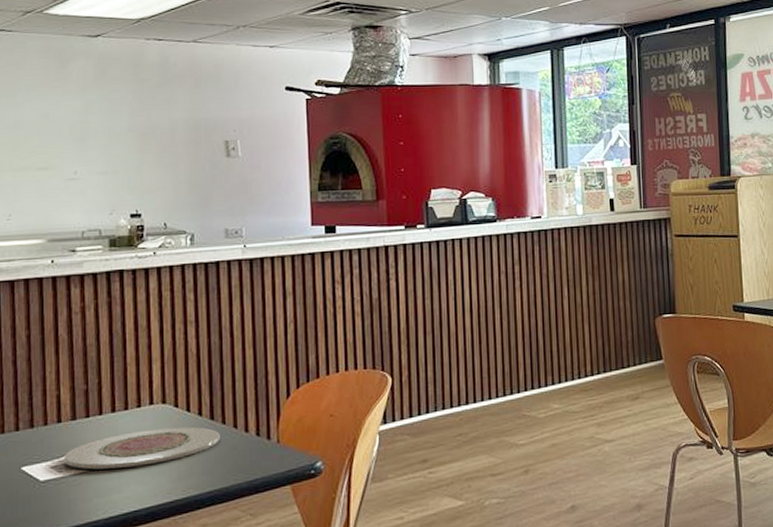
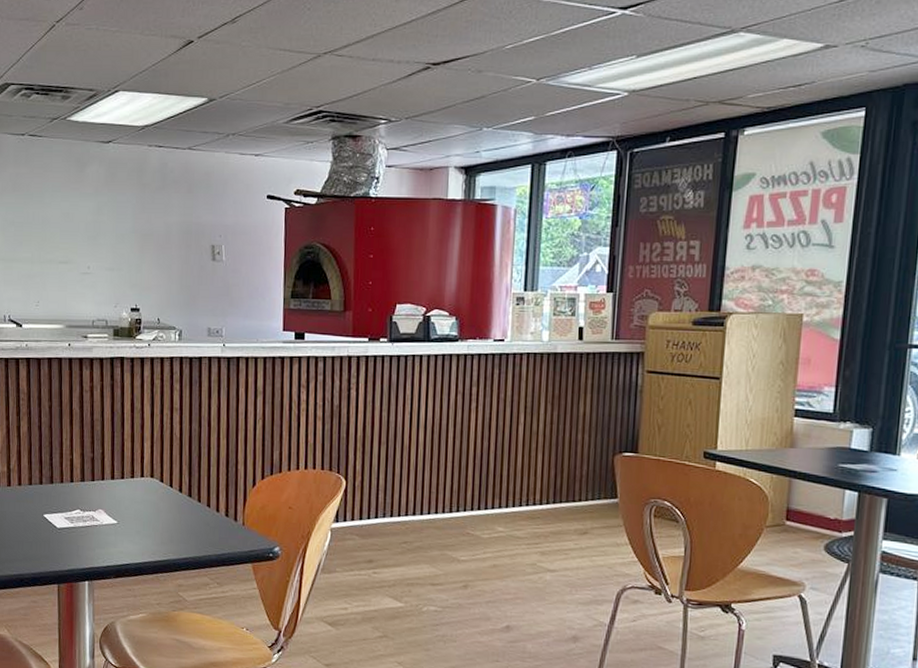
plate: present [64,426,220,470] -> none [75,498,196,528]

